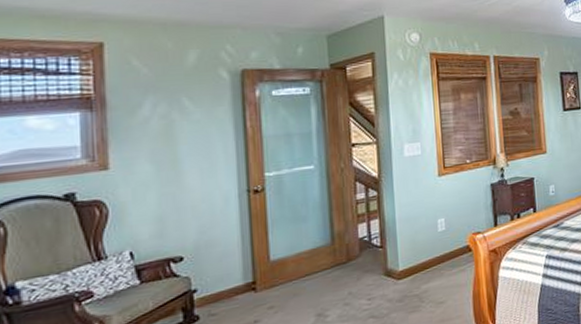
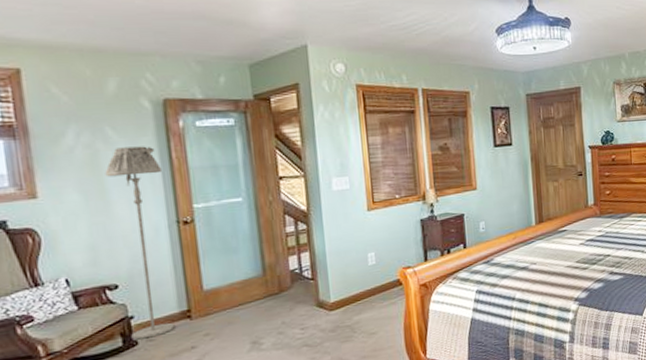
floor lamp: none [178,115,239,315] -> present [105,146,175,340]

